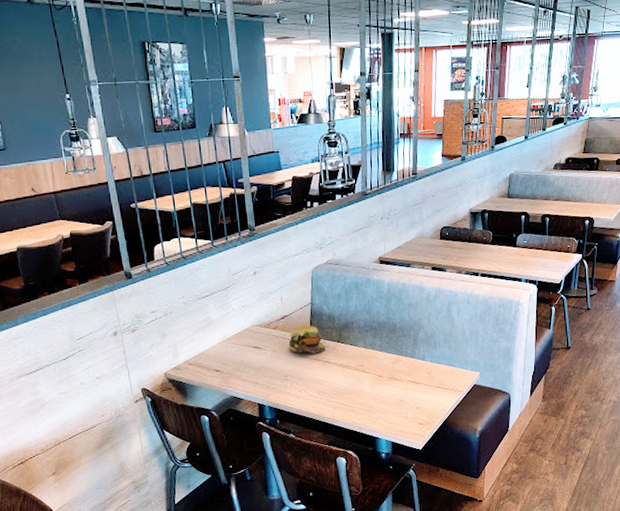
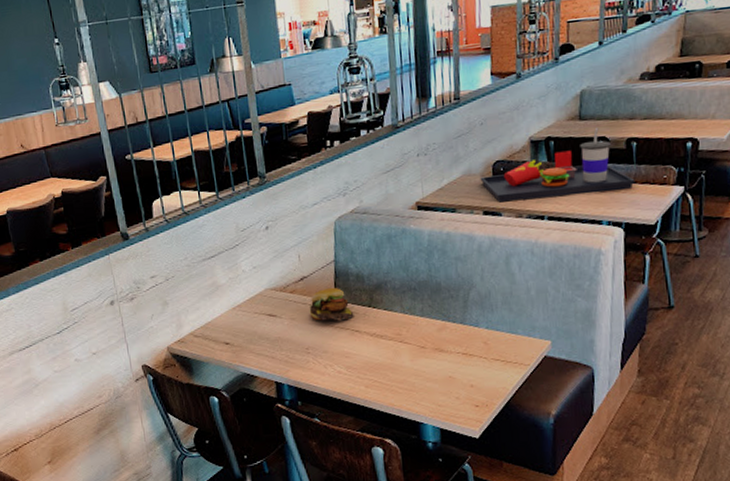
food tray: none [430,204,547,261] -> present [480,127,635,203]

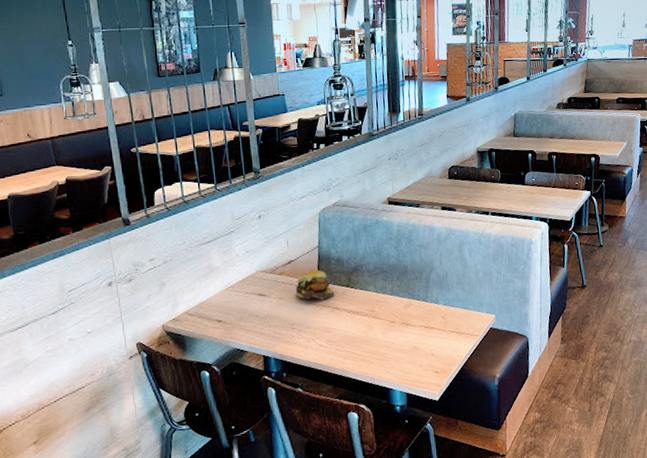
food tray: present [480,127,635,203] -> none [438,142,556,200]

